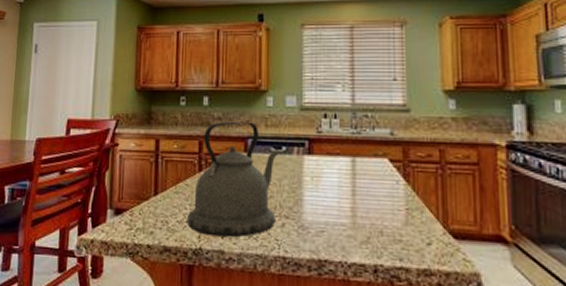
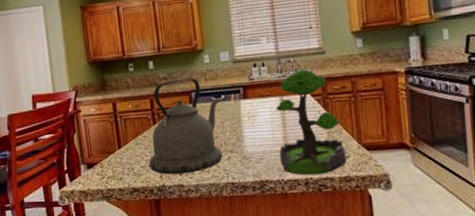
plant: none [345,127,427,262] -> present [275,68,347,175]

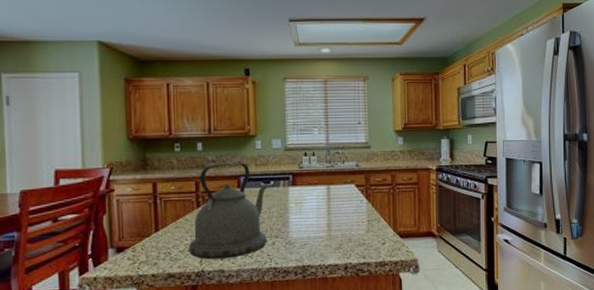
plant: present [275,68,347,175] -> none [322,161,383,261]

